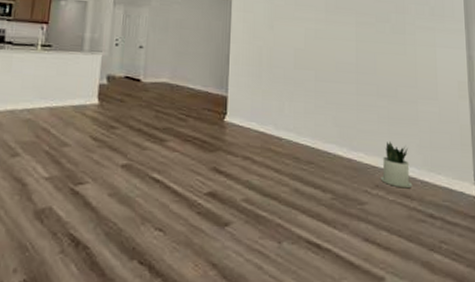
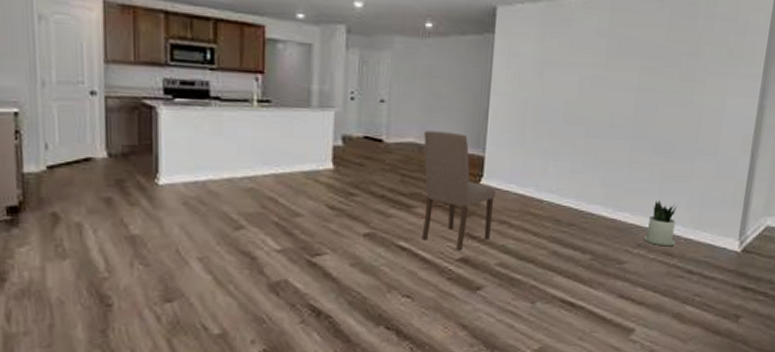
dining chair: none [173,72,239,185] -> present [421,131,497,251]

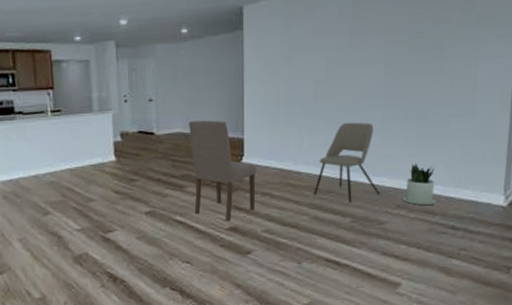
dining chair: none [554,149,622,238] -> present [313,122,380,203]

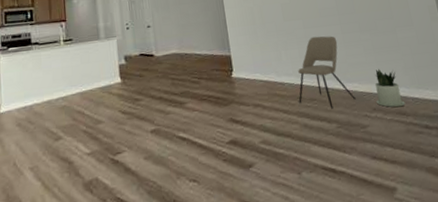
dining chair: present [189,120,257,222] -> none [182,40,250,135]

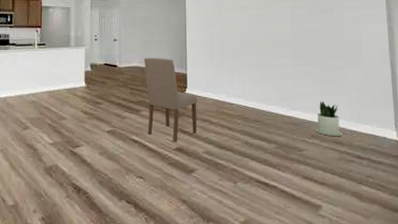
dining chair: none [182,40,250,135] -> present [144,58,198,143]
dining chair: present [298,36,356,109] -> none [244,65,297,131]

